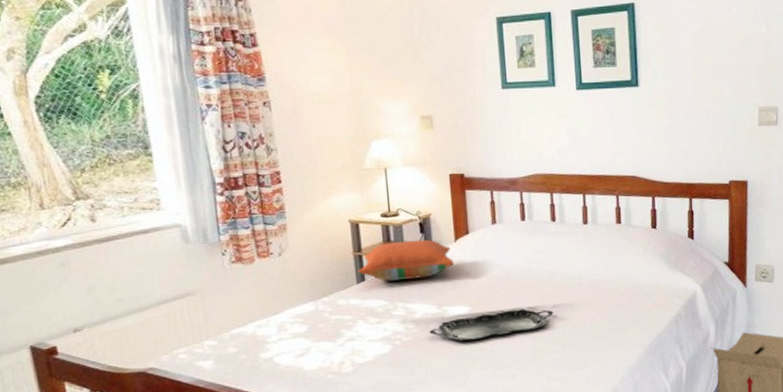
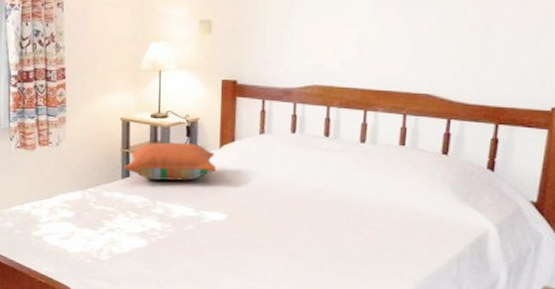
serving tray: present [429,308,554,341] -> none [184,223,315,247]

